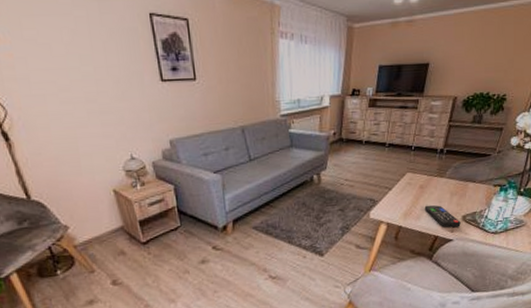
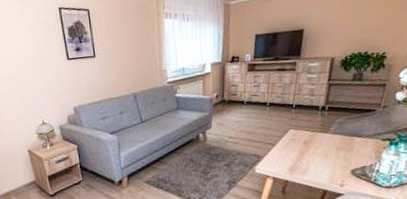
remote control: present [424,205,461,228] -> none [310,159,350,182]

